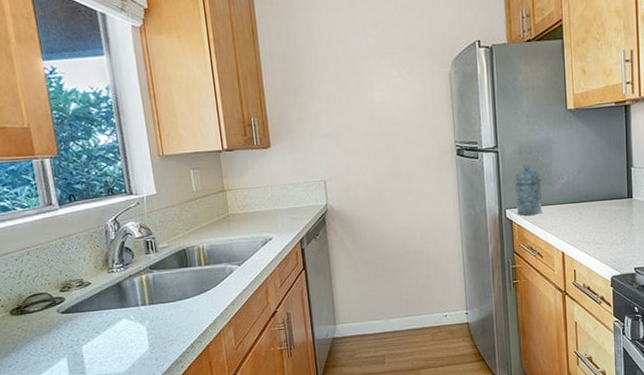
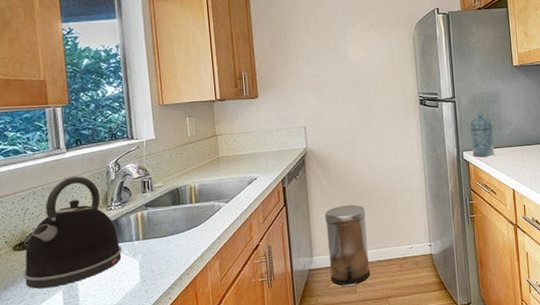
kettle: none [23,235,128,355] -> present [23,176,122,289]
pedal bin: none [349,268,400,358] -> present [325,204,370,288]

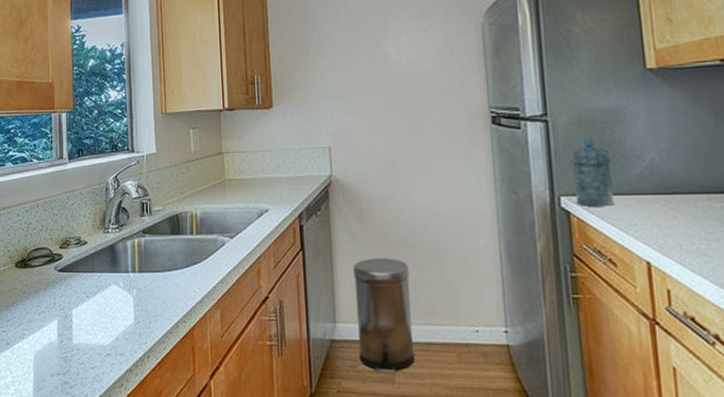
kettle: present [23,176,122,289] -> none [23,191,117,314]

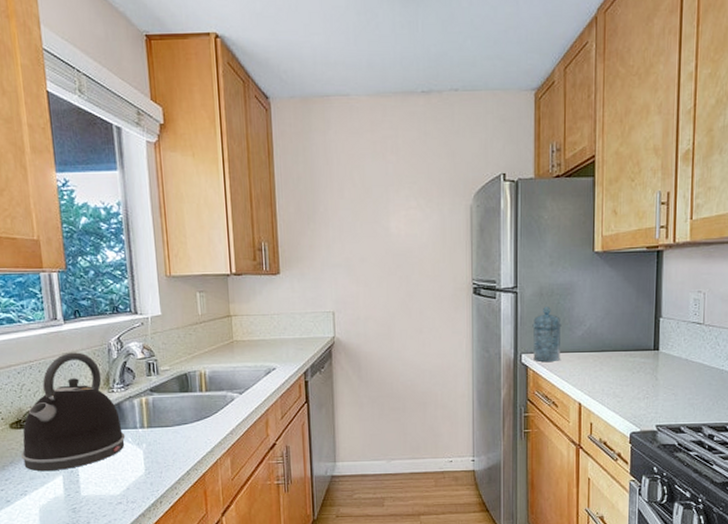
kettle: none [23,191,117,314] -> present [21,352,126,471]
pedal bin: present [353,258,415,374] -> none [352,407,401,500]

